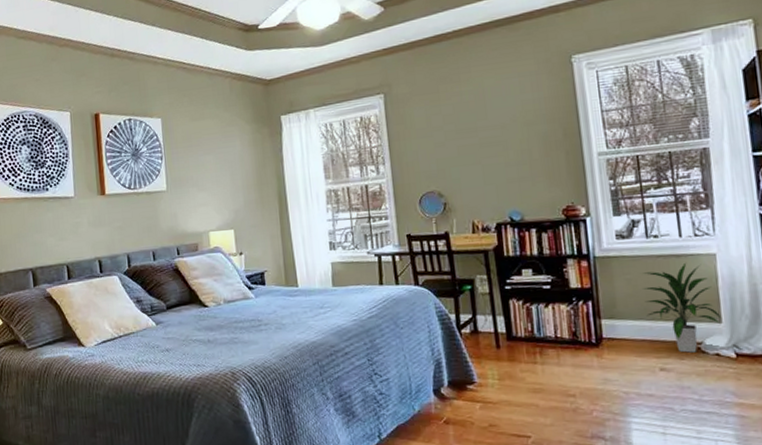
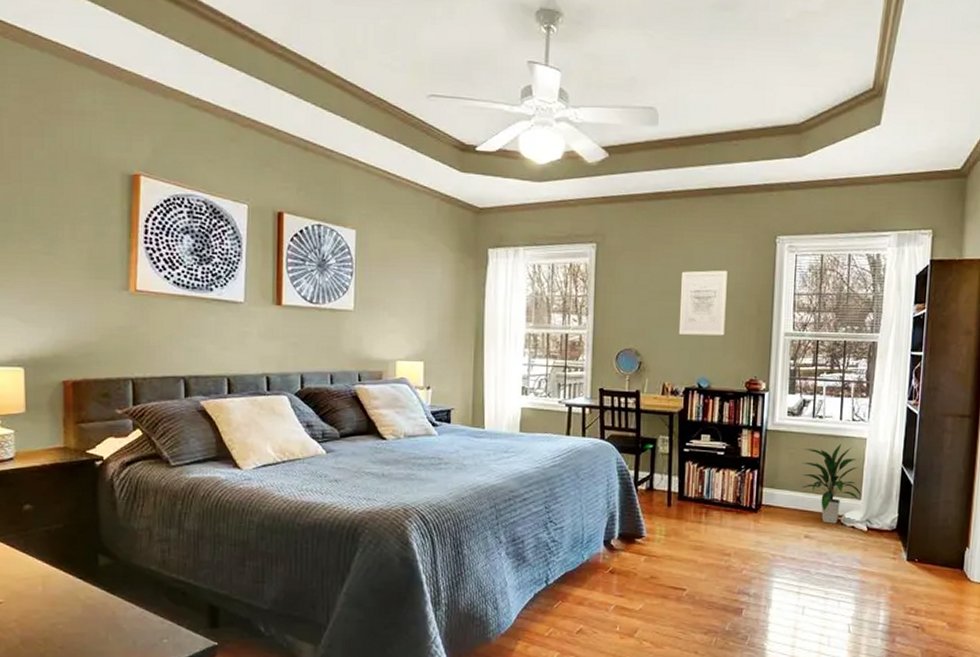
wall art: none [475,98,531,170] -> present [678,270,727,336]

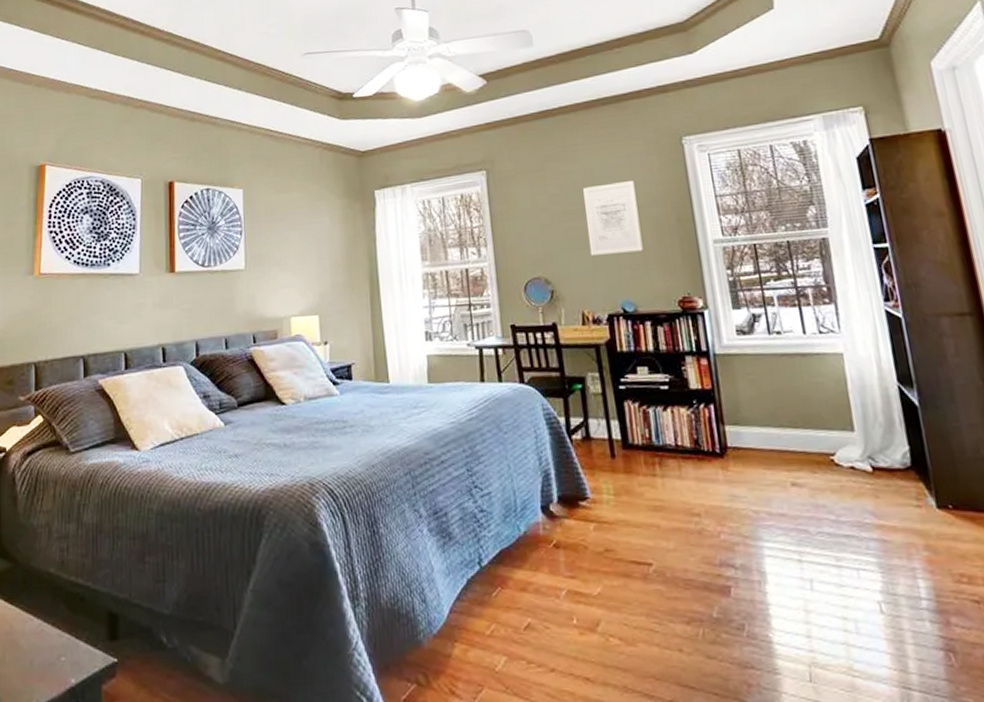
indoor plant: present [801,443,862,524] -> none [767,362,855,466]

